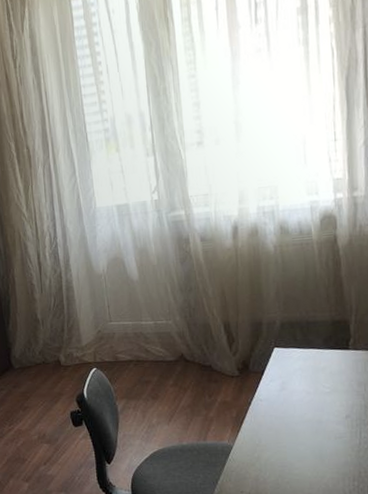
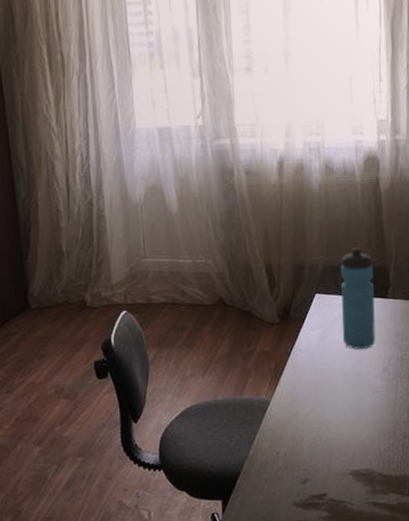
water bottle: none [298,303,337,398] -> present [340,248,376,349]

